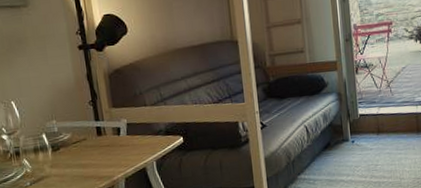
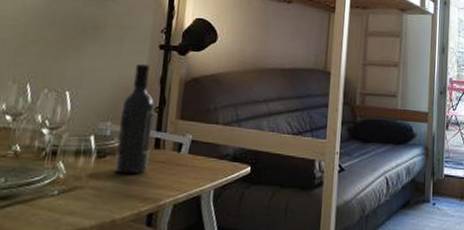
wine bottle: none [60,65,96,161] -> present [115,63,155,174]

